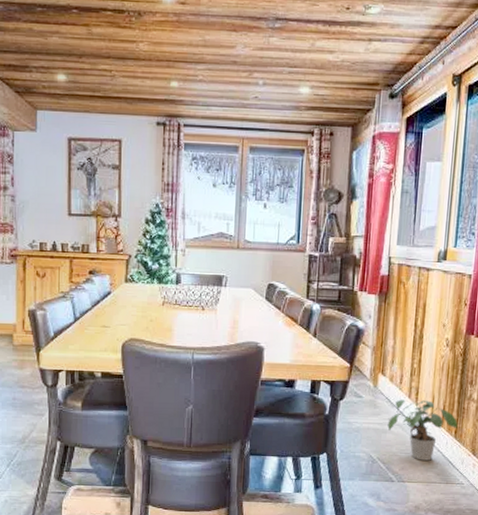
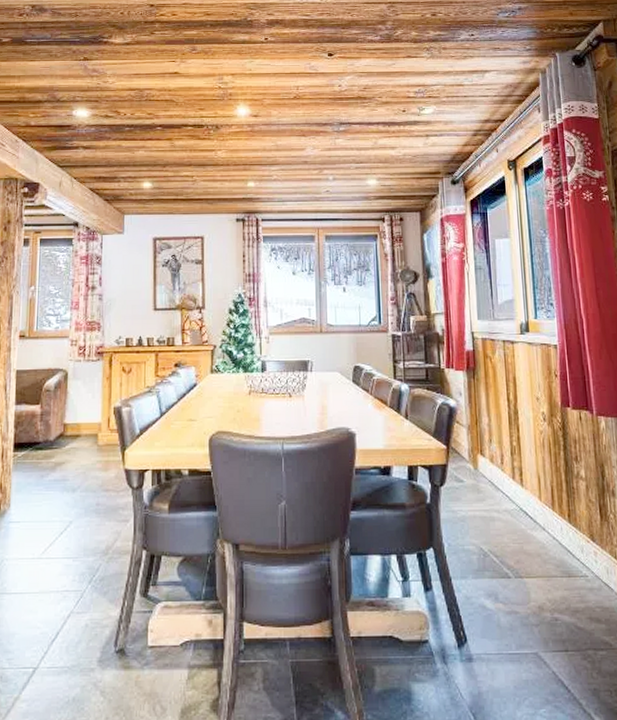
potted plant: present [387,399,458,461] -> none [494,481,570,551]

